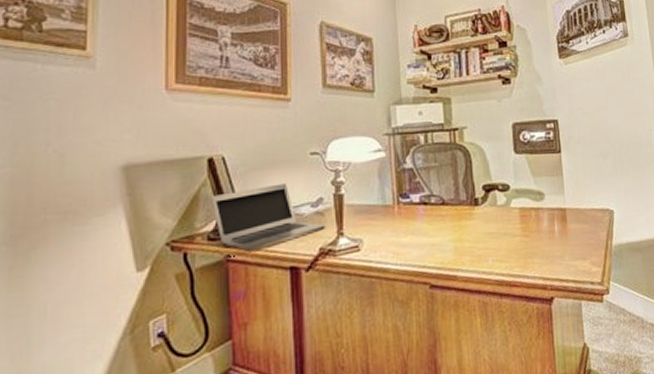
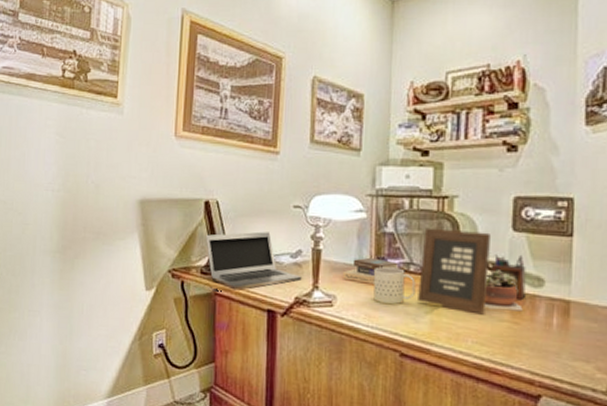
books: none [367,195,421,222] -> present [343,257,399,284]
mug: none [397,201,438,239] -> present [373,267,416,305]
picture frame: none [440,157,500,233] -> present [418,227,490,313]
succulent plant: none [497,190,530,228] -> present [484,270,523,312]
desk organizer: none [501,173,531,215] -> present [492,254,526,301]

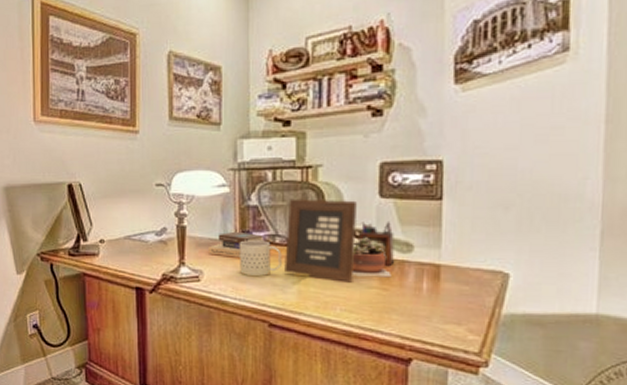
laptop: present [205,231,302,290] -> none [70,211,168,270]

